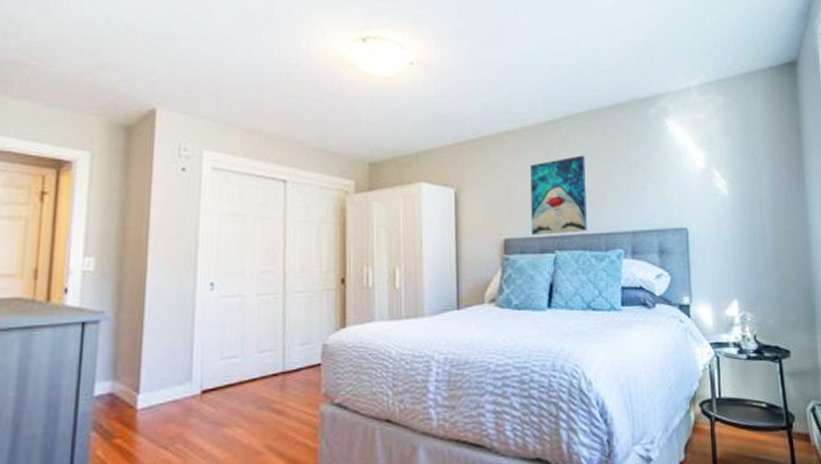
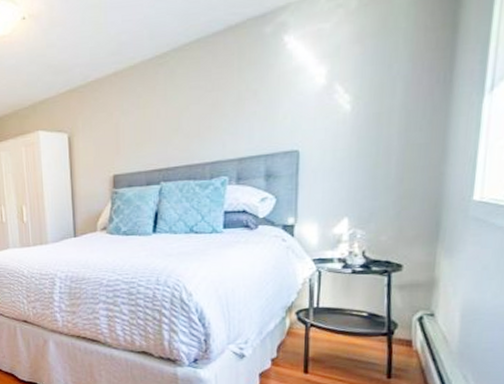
wall art: present [530,155,587,235] -> none [137,87,192,169]

